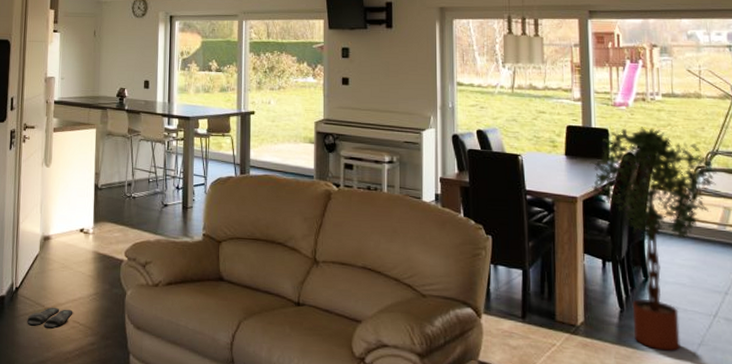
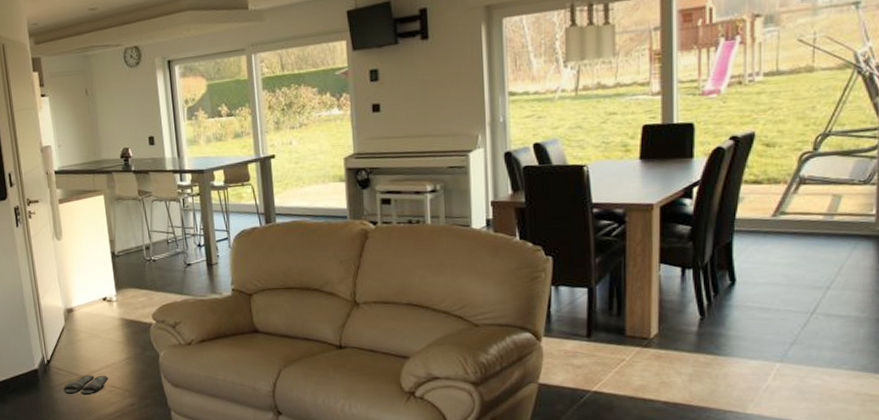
potted tree: present [590,127,718,351] -> none [669,115,829,354]

